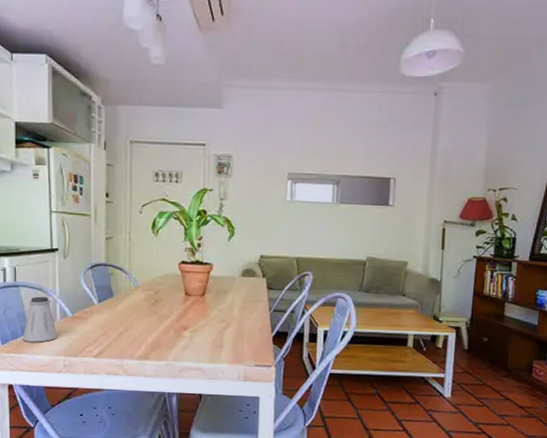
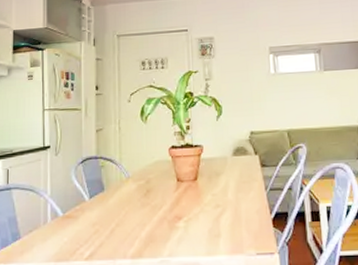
saltshaker: present [22,296,57,342] -> none [12,197,48,249]

